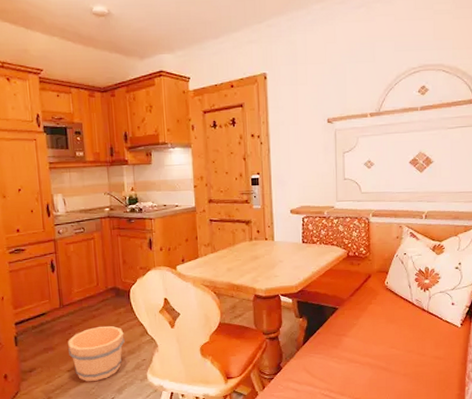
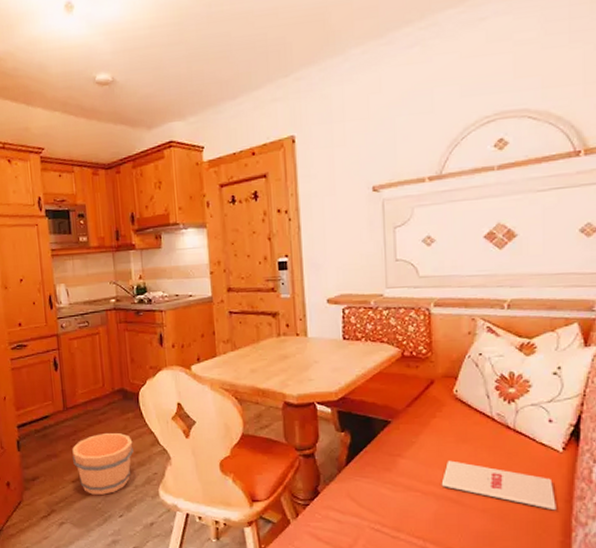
magazine: none [374,337,455,372] -> present [441,460,556,511]

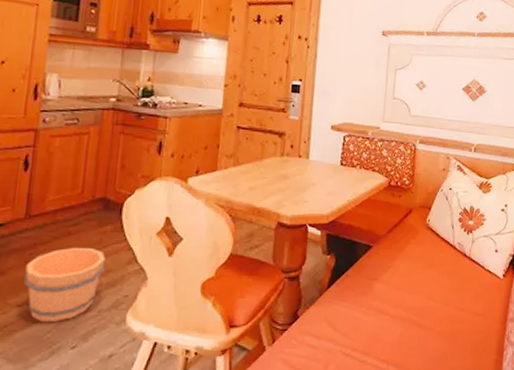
magazine: present [441,460,556,511] -> none [408,285,495,332]

